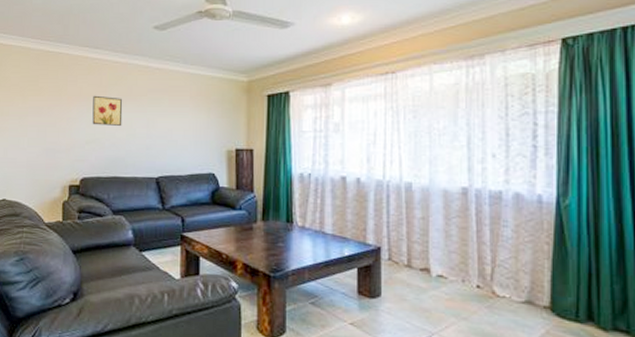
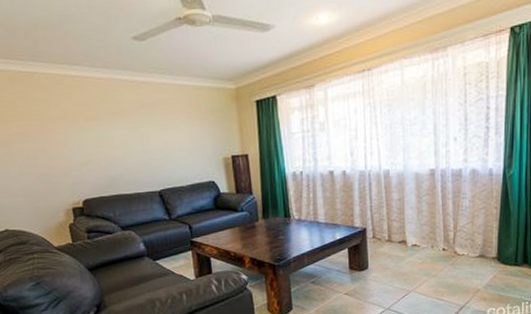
wall art: present [92,95,123,126] -> none [80,115,116,146]

